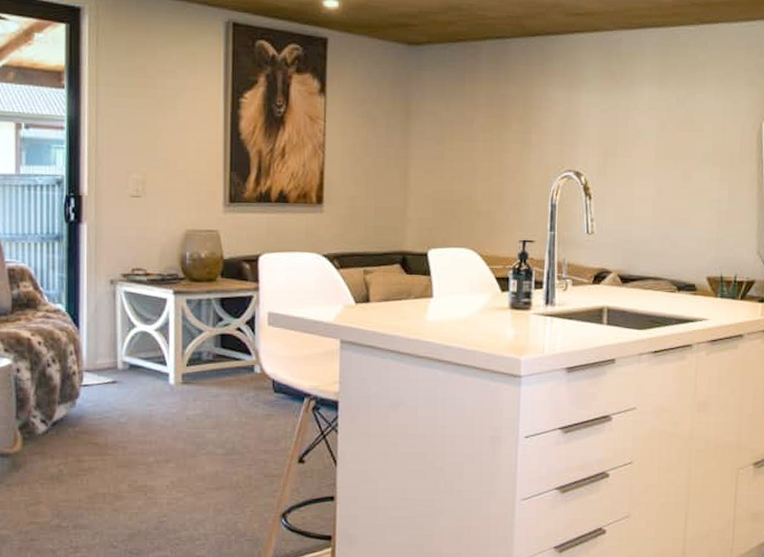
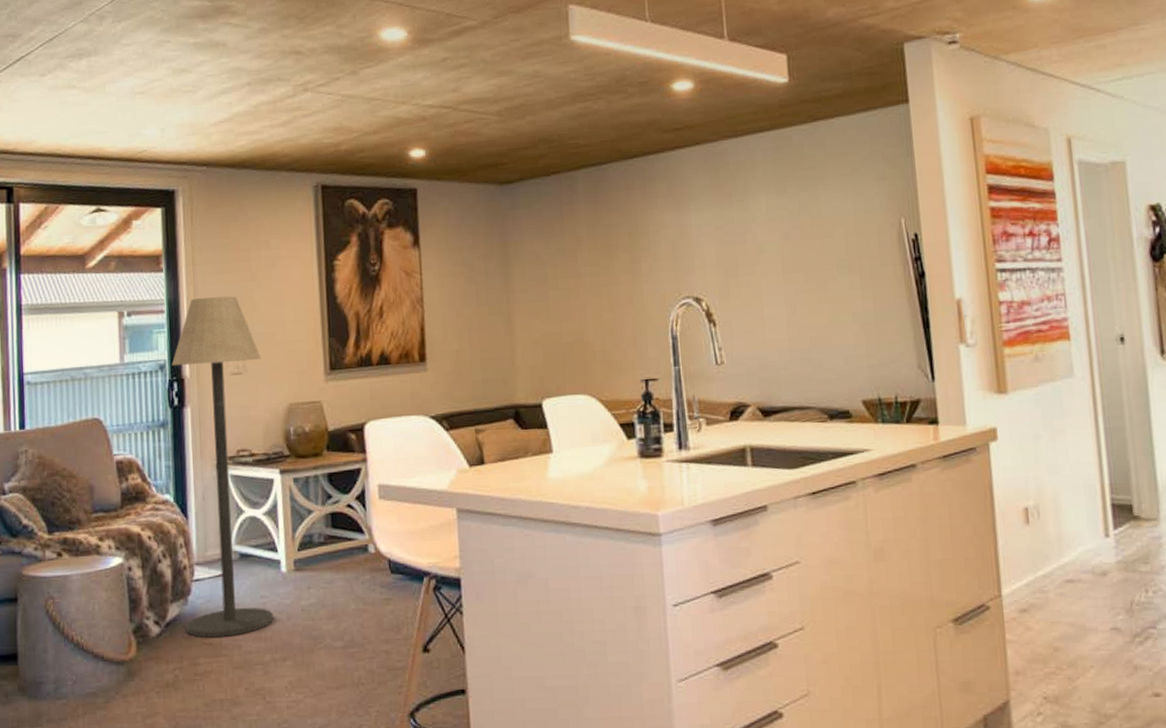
floor lamp: none [69,118,162,438] -> present [171,296,274,638]

